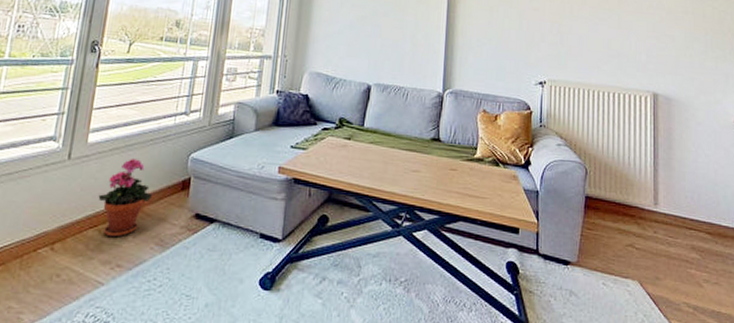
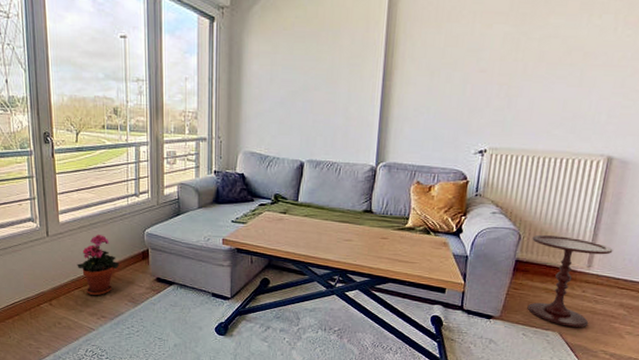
side table: none [598,168,674,274] -> present [527,234,613,327]

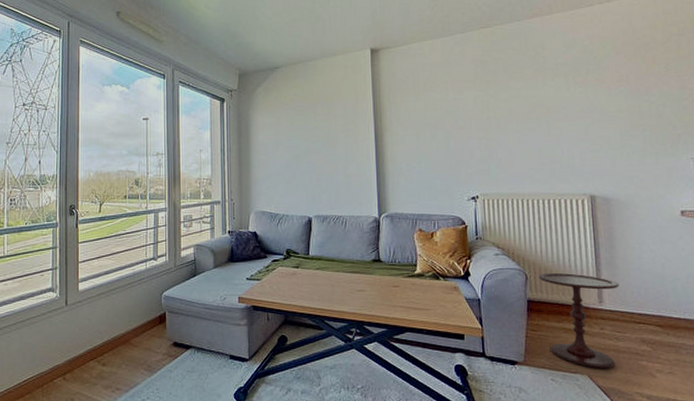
potted plant: present [77,234,119,296] -> none [94,300,136,366]

